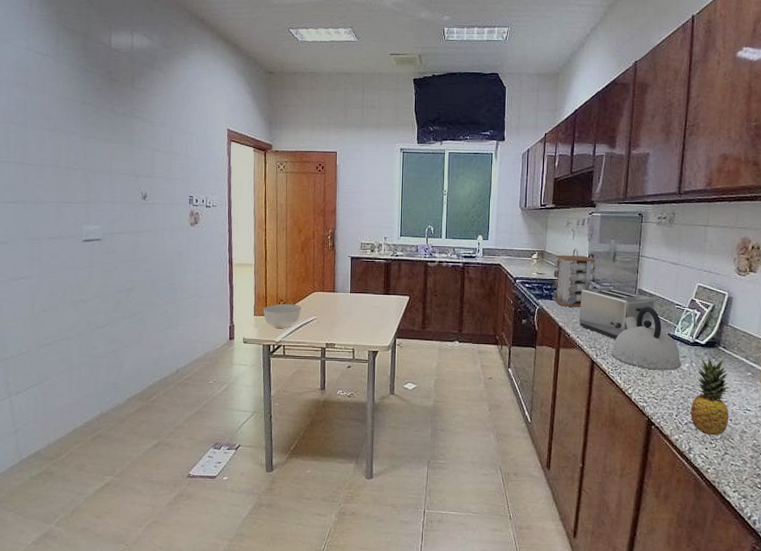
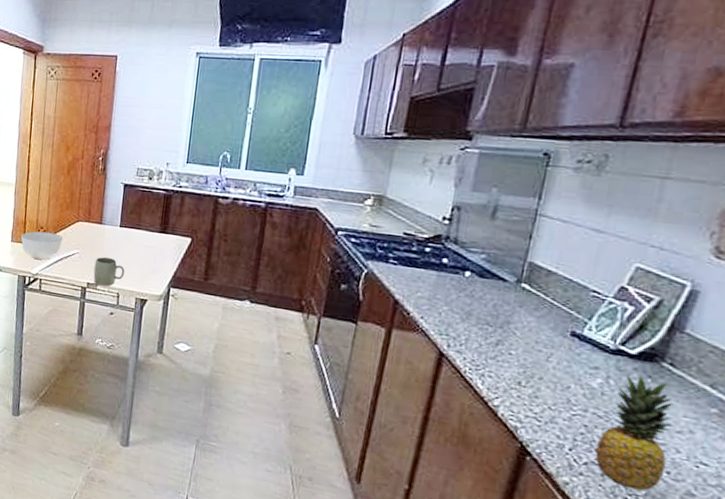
mug: none [331,319,357,344] -> present [93,257,125,287]
spice rack: present [552,248,596,308] -> none [389,195,463,278]
toaster: present [579,287,656,340] -> none [426,252,557,329]
kettle: present [611,307,682,370] -> none [472,288,591,385]

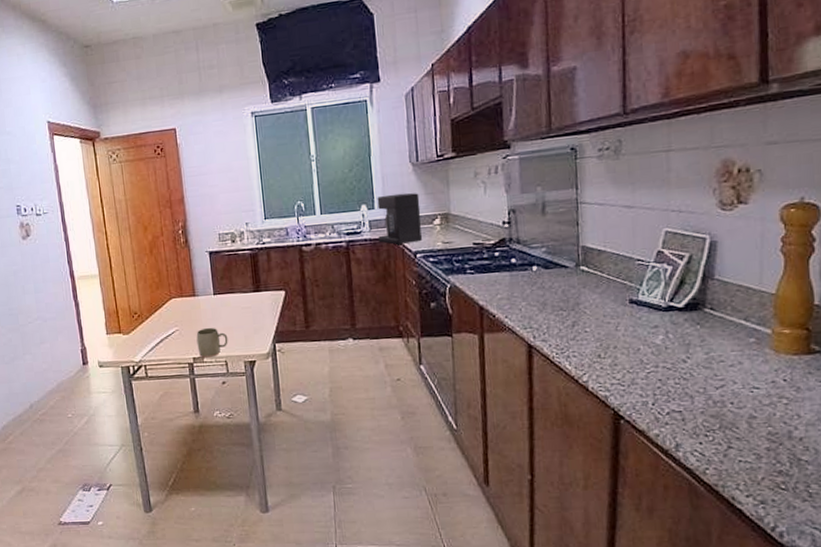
bowl: present [21,231,62,261] -> none [115,315,160,347]
coffee maker: none [300,163,356,219] -> present [377,192,423,246]
fruit: present [592,374,673,491] -> none [672,325,729,426]

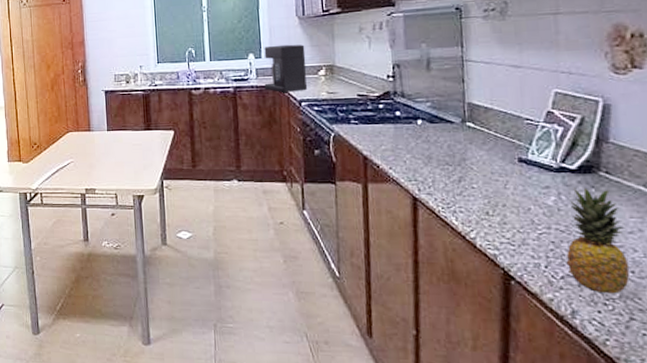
mug: present [196,327,228,358] -> none [89,161,119,189]
fruit: none [672,325,729,426] -> present [566,188,630,294]

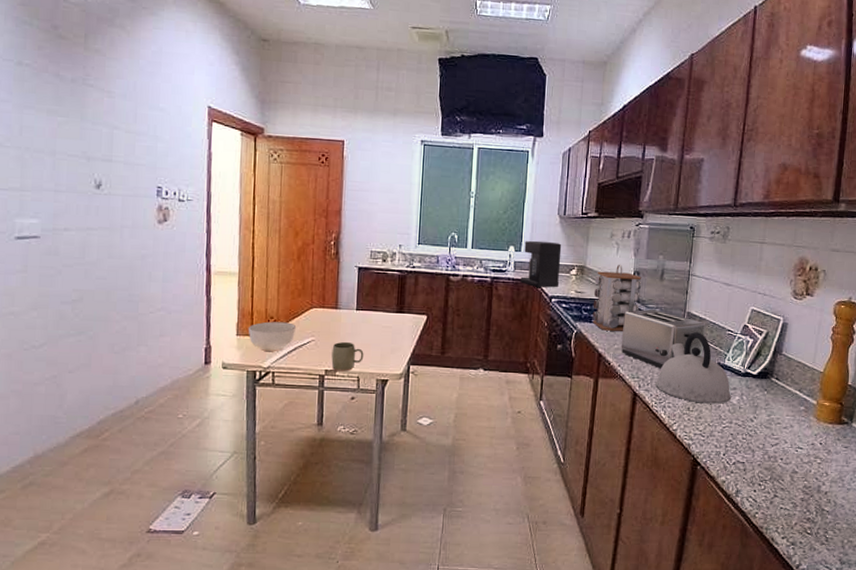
bowl: none [16,147,56,175] -> present [248,321,295,352]
mug: none [89,161,119,189] -> present [331,341,364,372]
spice rack: none [348,58,406,132] -> present [592,264,642,332]
toaster: none [387,103,496,169] -> present [621,309,706,369]
kettle: none [439,124,545,206] -> present [655,332,732,404]
fruit: present [566,188,630,294] -> none [738,390,780,476]

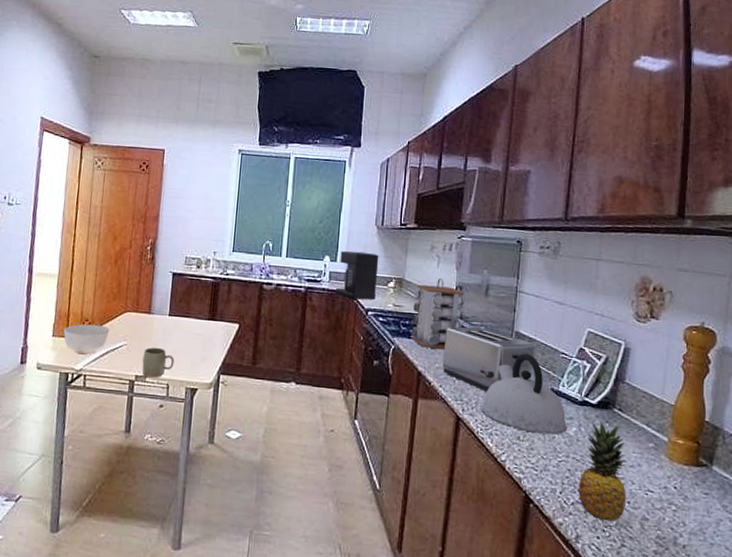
fruit: none [738,390,780,476] -> present [577,421,627,522]

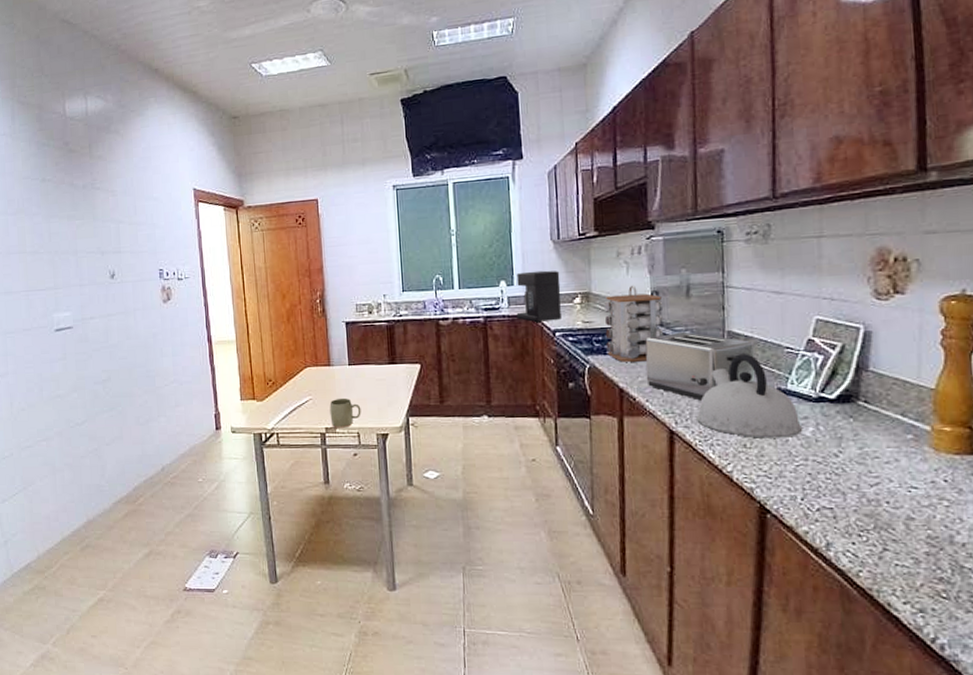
bowl: present [63,324,109,355] -> none [250,383,293,414]
fruit: present [577,421,627,522] -> none [822,417,885,525]

